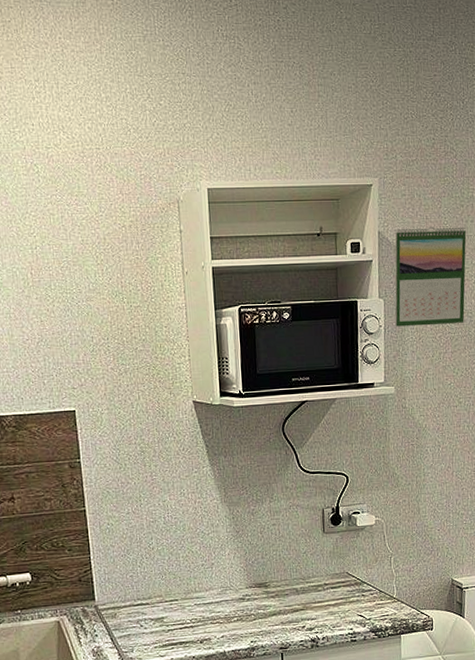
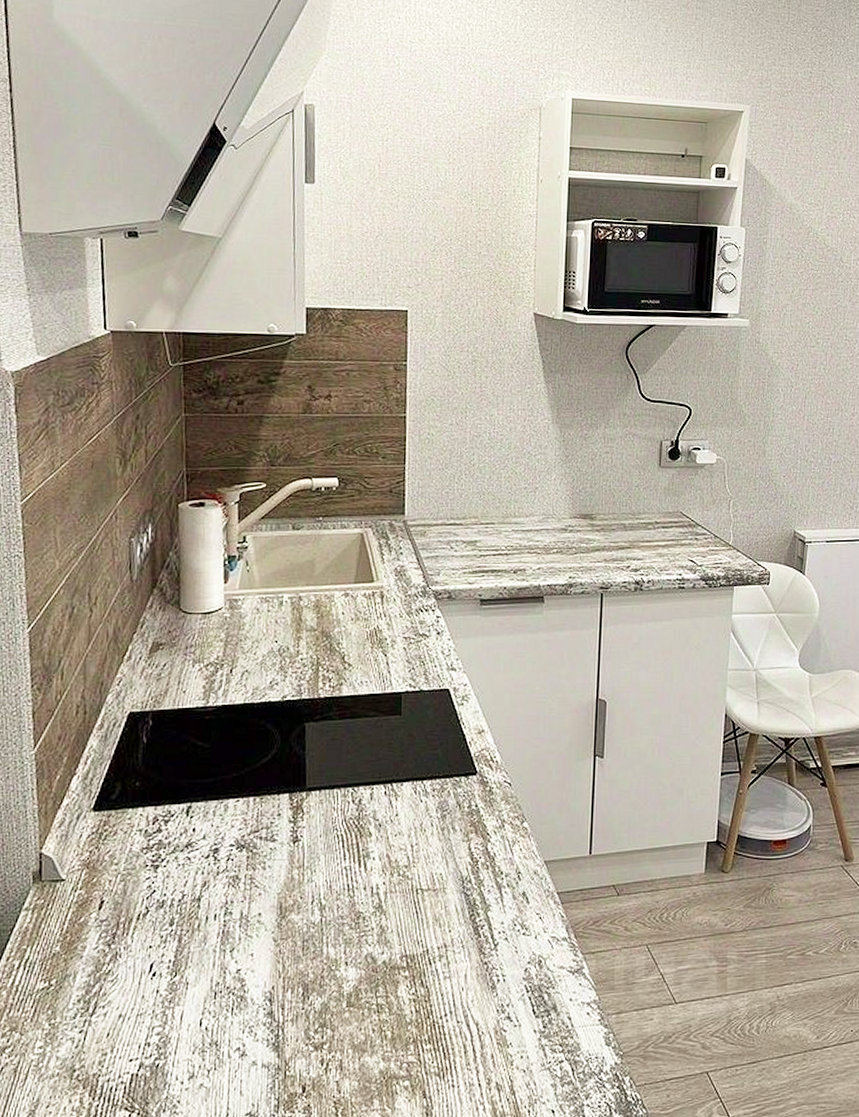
calendar: present [395,226,466,327] -> none [756,159,837,261]

